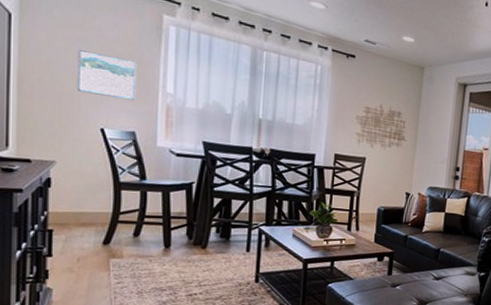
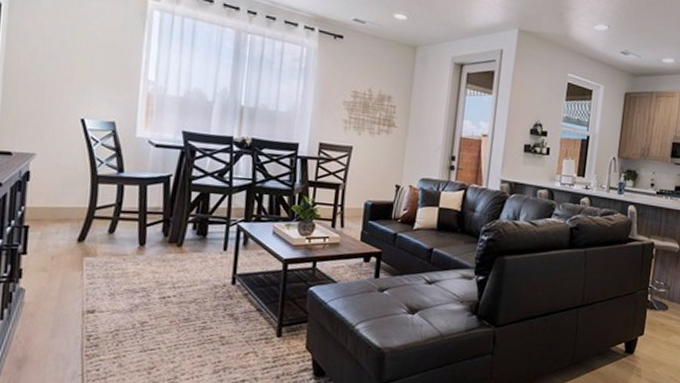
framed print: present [76,50,137,101] -> none [60,38,120,90]

